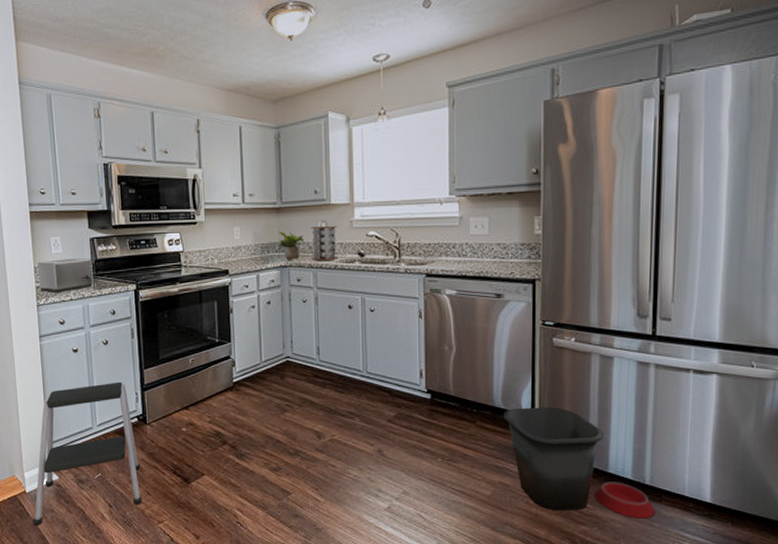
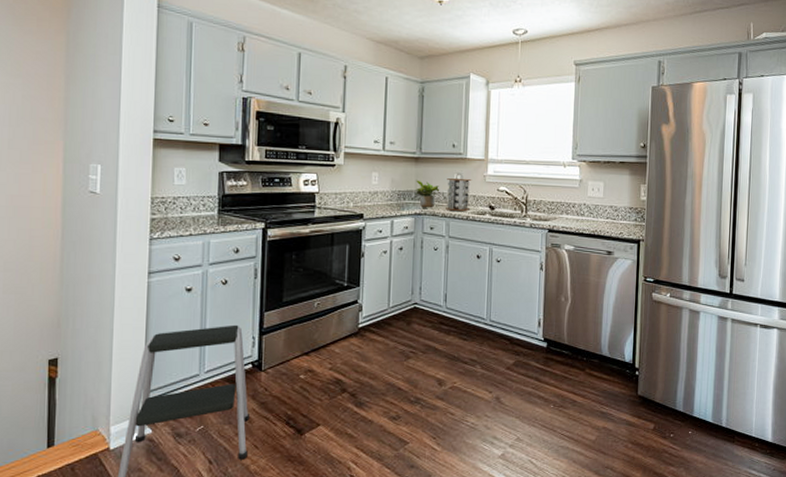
toaster: present [37,257,93,293] -> none [154,190,218,227]
waste bin: present [503,407,604,510] -> none [609,356,691,453]
pet bowl: present [595,482,656,519] -> none [682,425,730,458]

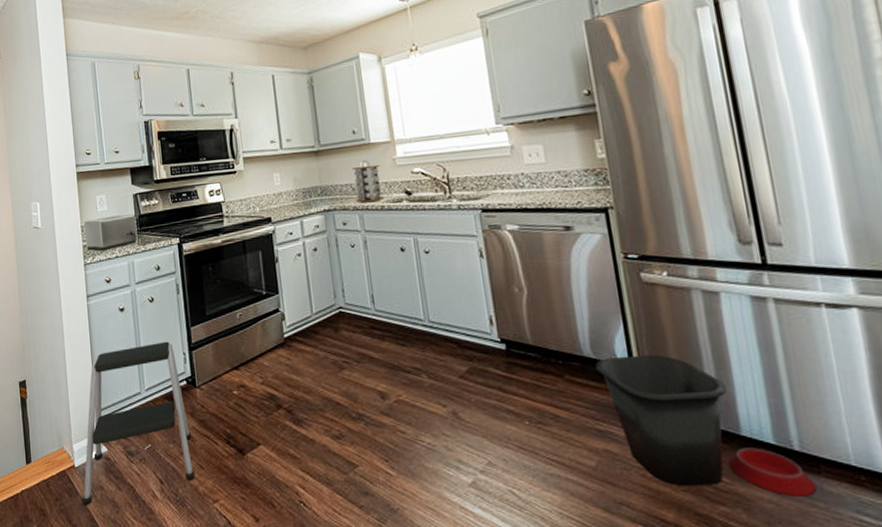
toaster: none [154,190,218,227] -> present [83,214,137,252]
potted plant: present [414,180,440,208] -> none [319,174,347,203]
waste bin: none [609,356,691,453] -> present [595,355,727,486]
pet bowl: none [682,425,730,458] -> present [729,447,817,497]

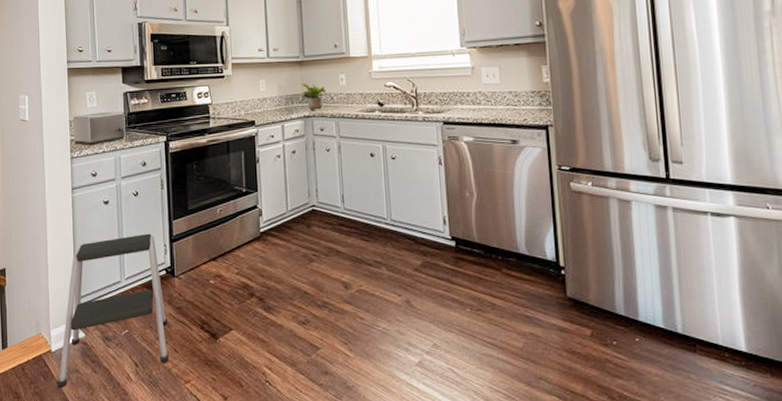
potted plant: none [319,174,347,203] -> present [301,83,327,110]
spice rack: present [352,160,385,203] -> none [332,72,359,112]
waste bin: present [595,355,727,486] -> none [528,253,630,363]
pet bowl: present [729,447,817,497] -> none [628,331,692,370]

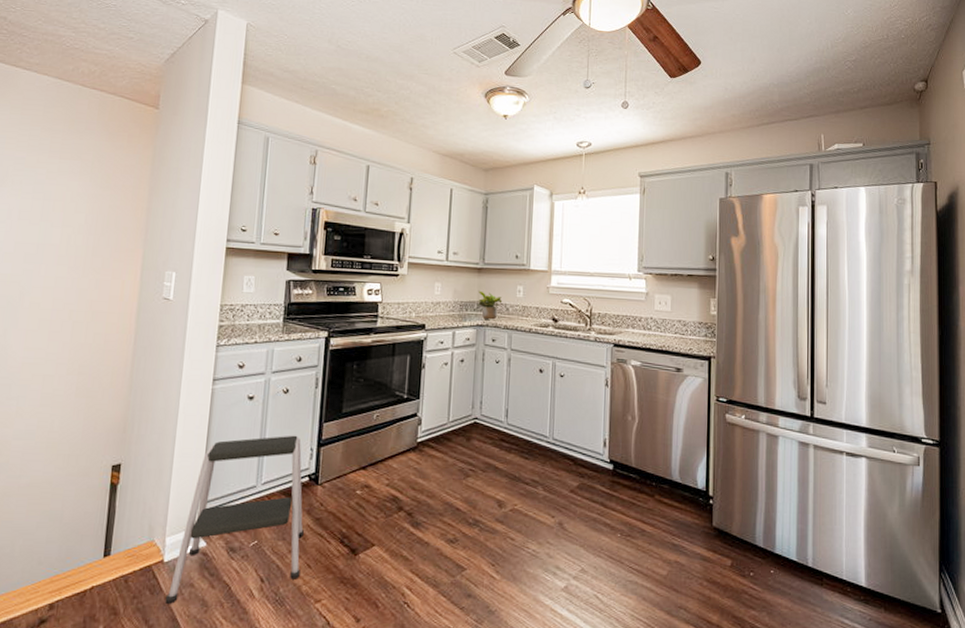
toaster: present [72,111,125,146] -> none [222,298,284,335]

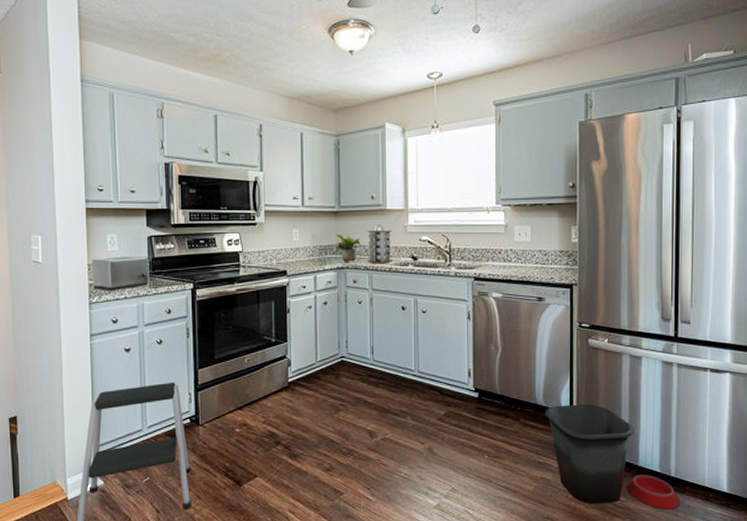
toaster: none [222,298,284,335] -> present [91,255,149,291]
spice rack: none [508,284,535,324] -> present [367,224,393,264]
waste bin: none [680,482,771,593] -> present [545,404,634,503]
pet bowl: none [763,563,819,603] -> present [627,474,681,509]

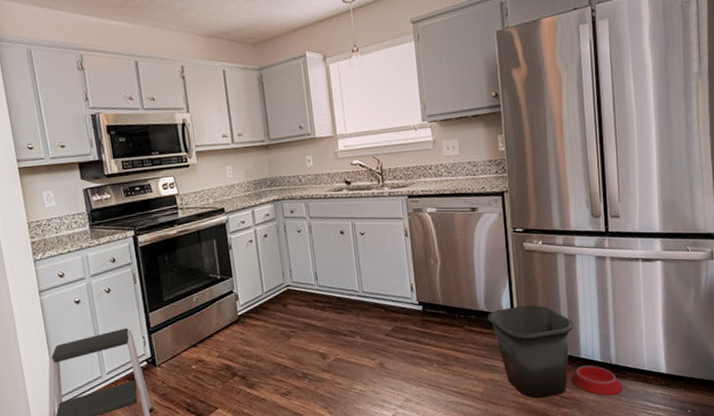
toaster: present [91,255,149,291] -> none [30,209,90,247]
potted plant: present [335,234,361,262] -> none [269,167,294,194]
spice rack: present [367,224,393,264] -> none [299,153,327,193]

